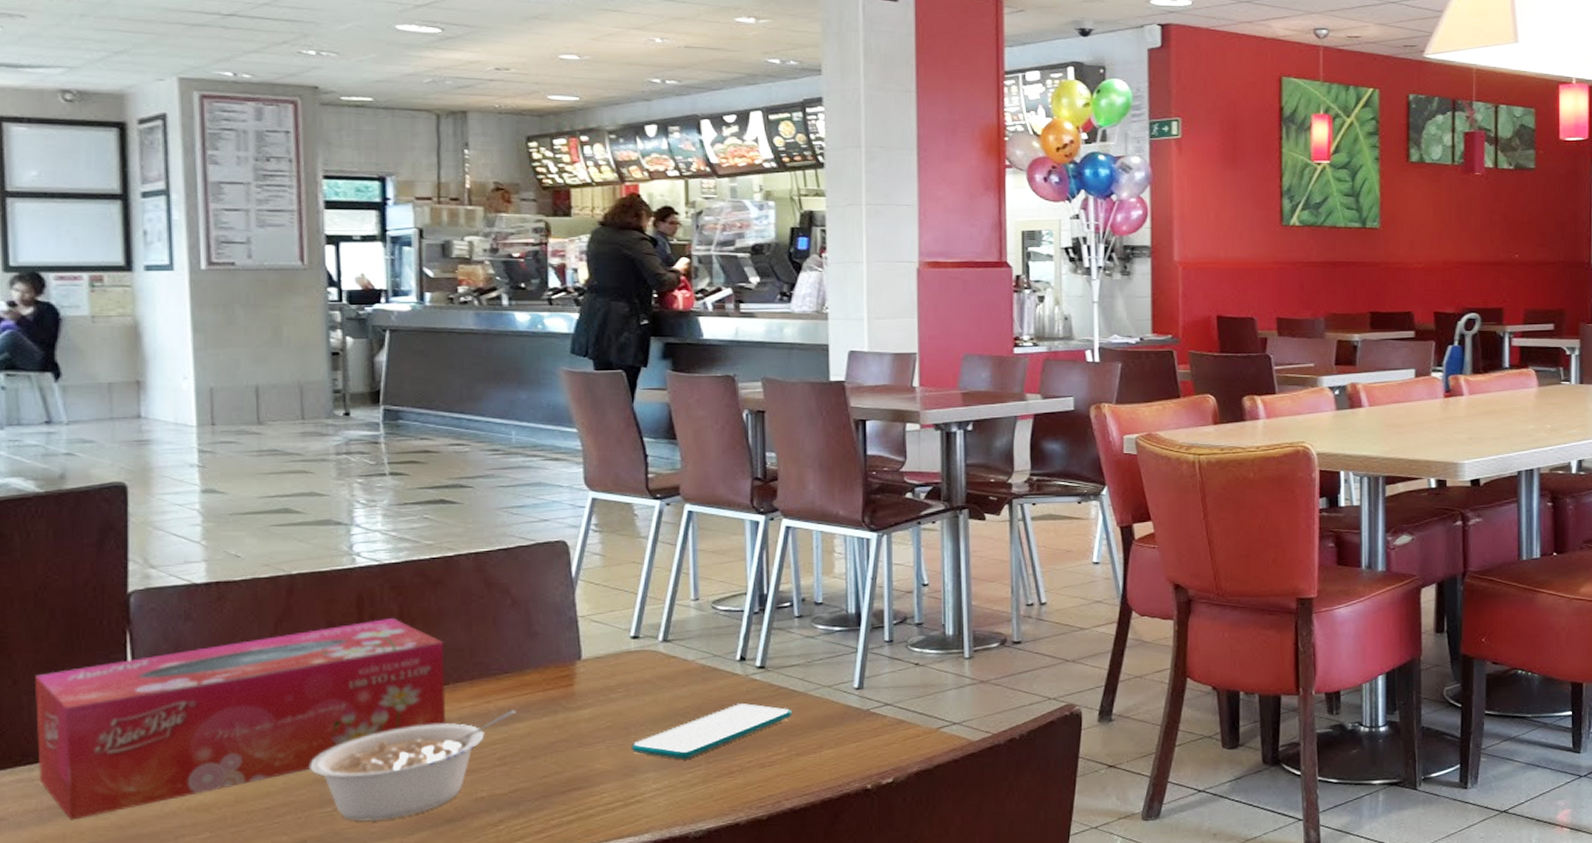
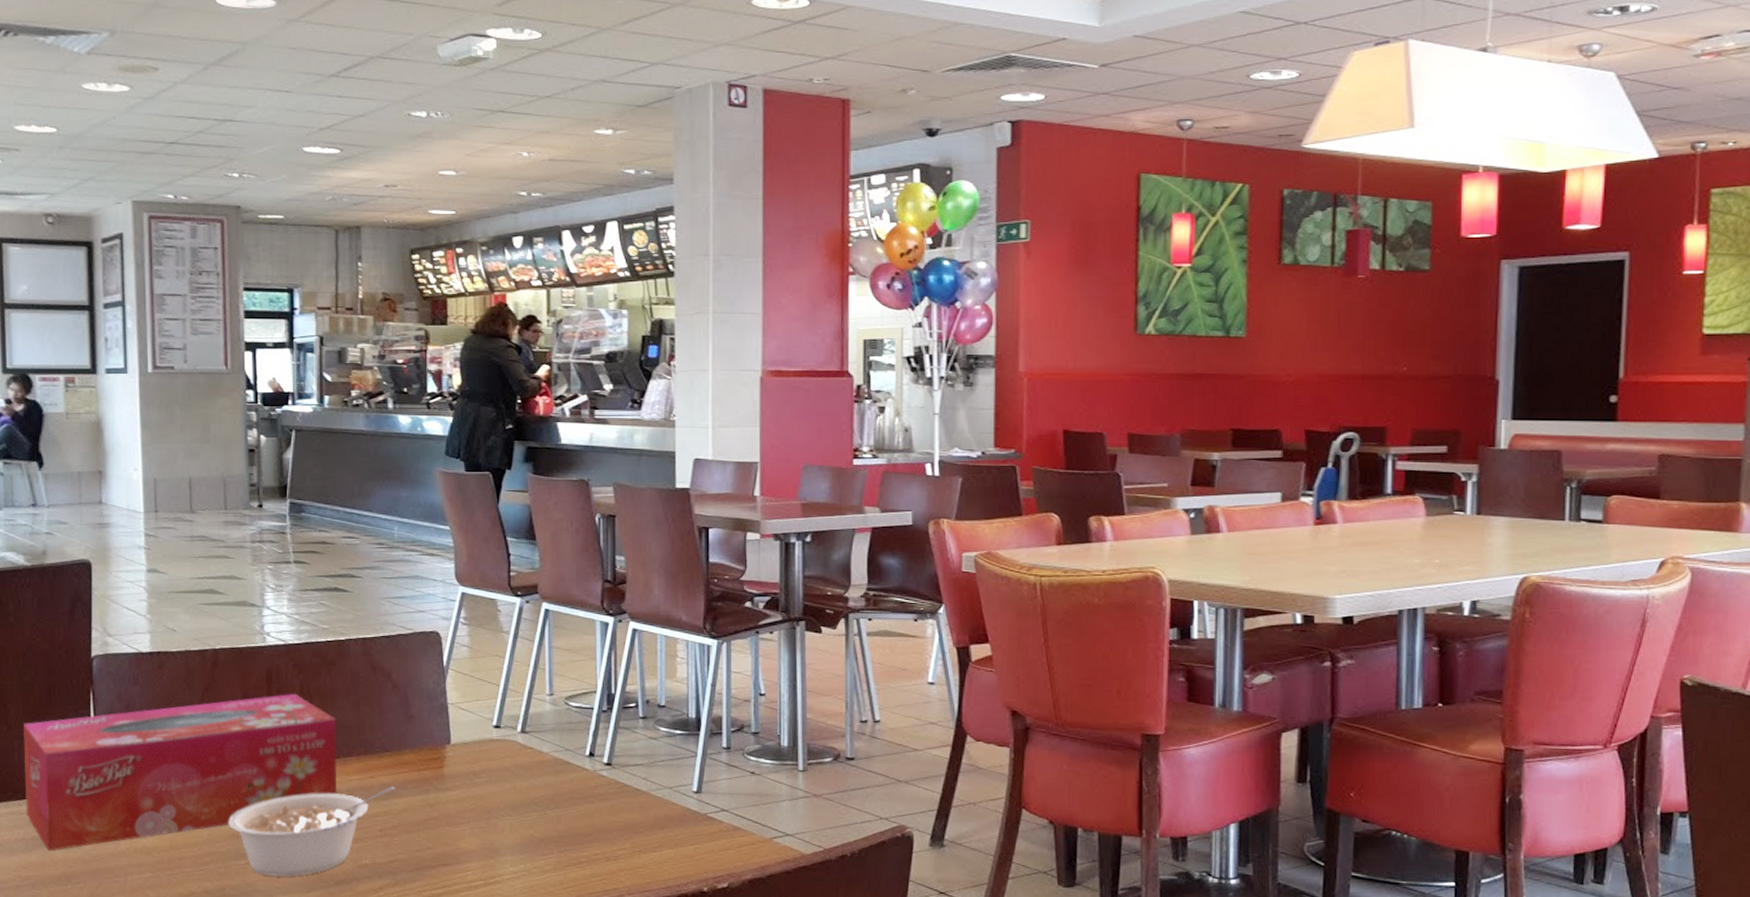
smartphone: present [631,703,793,760] -> none [492,797,636,846]

